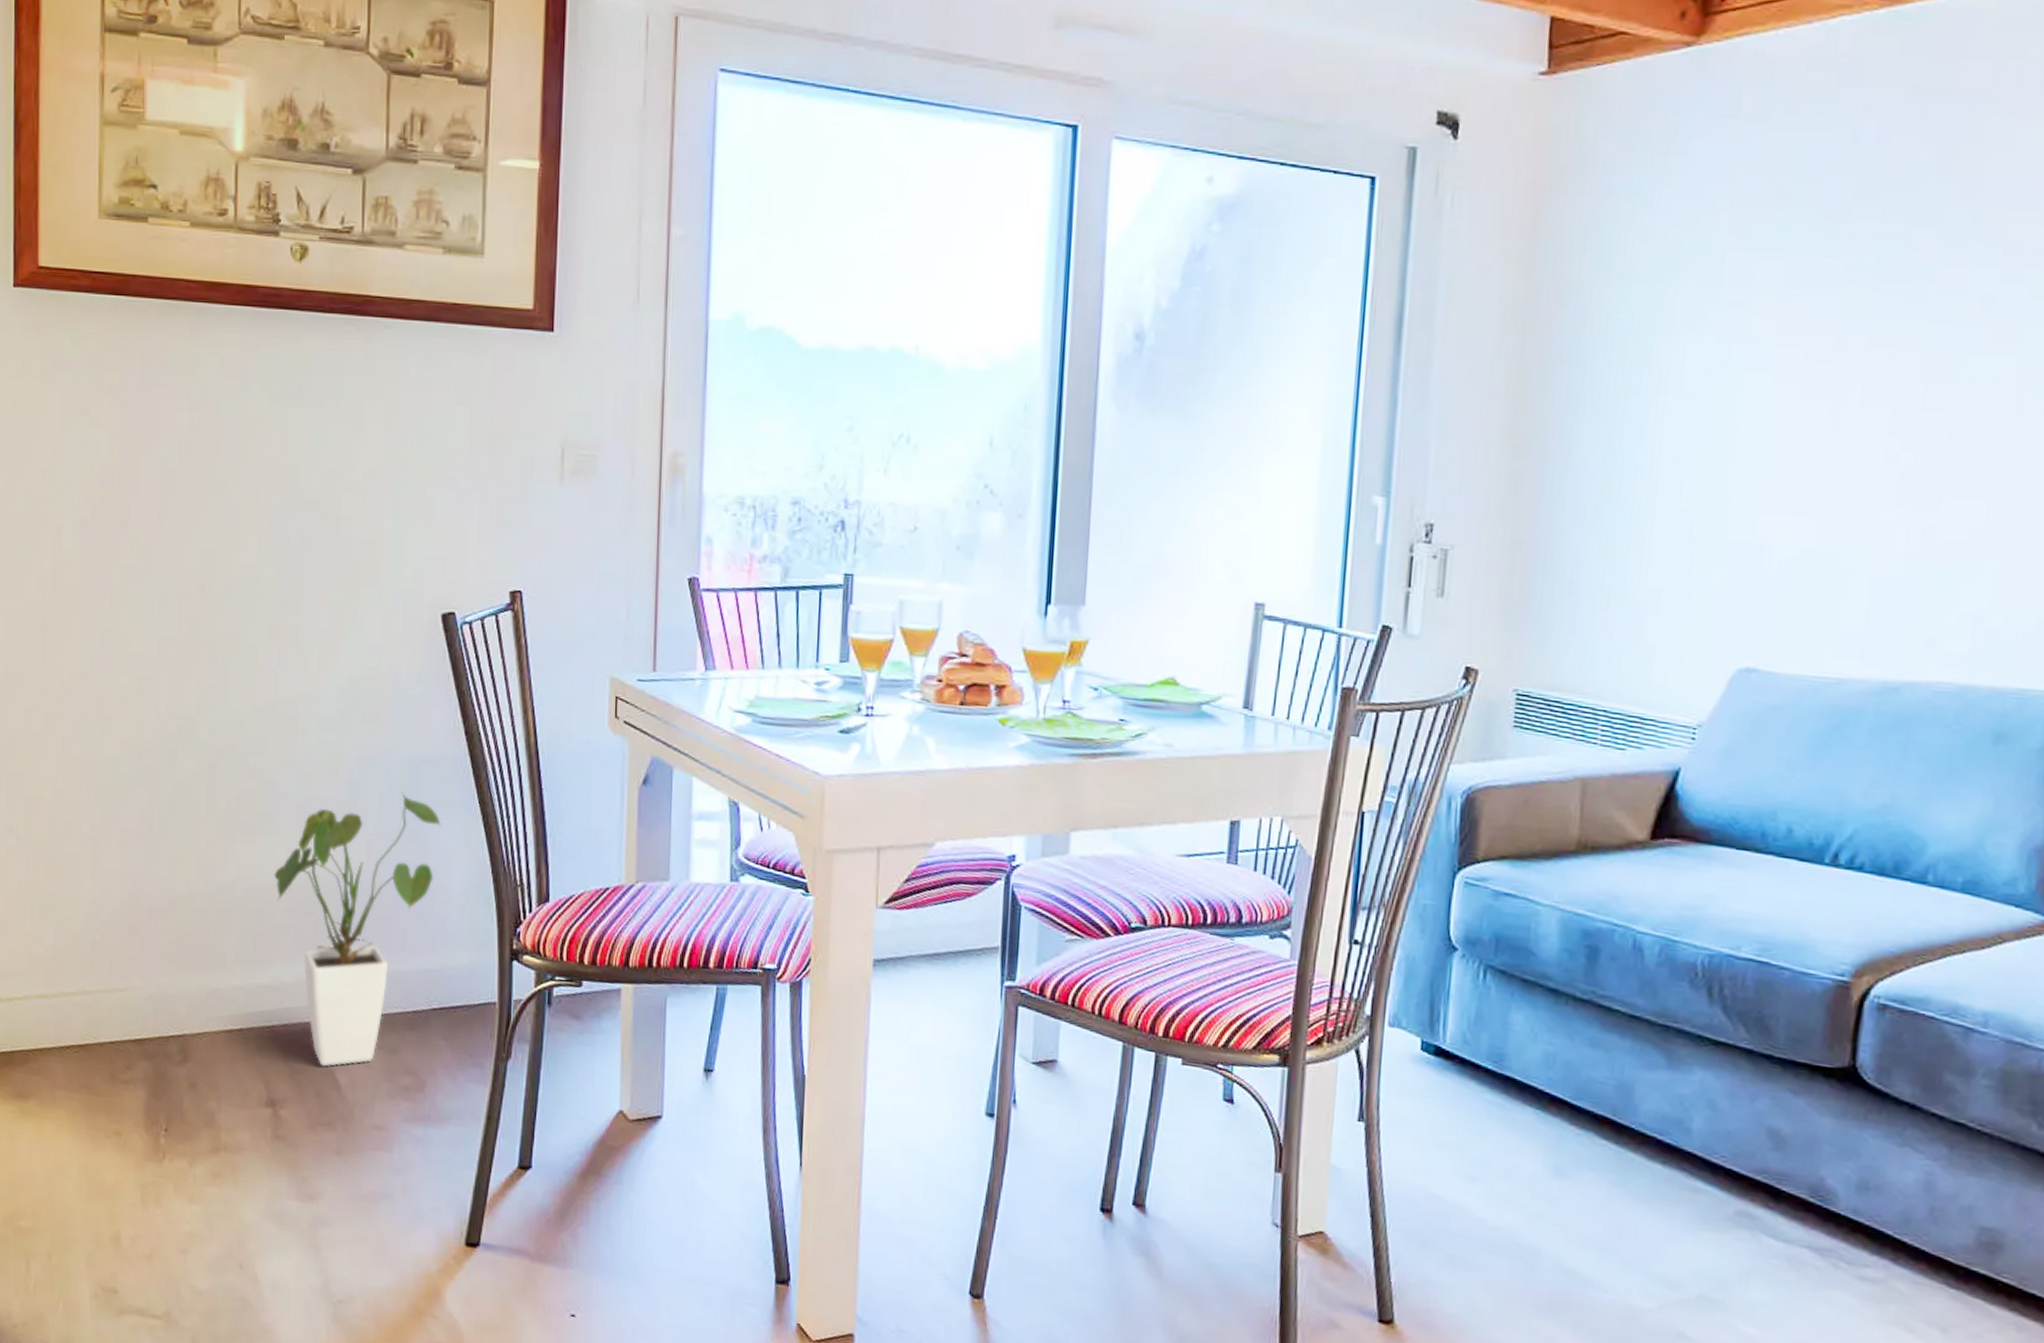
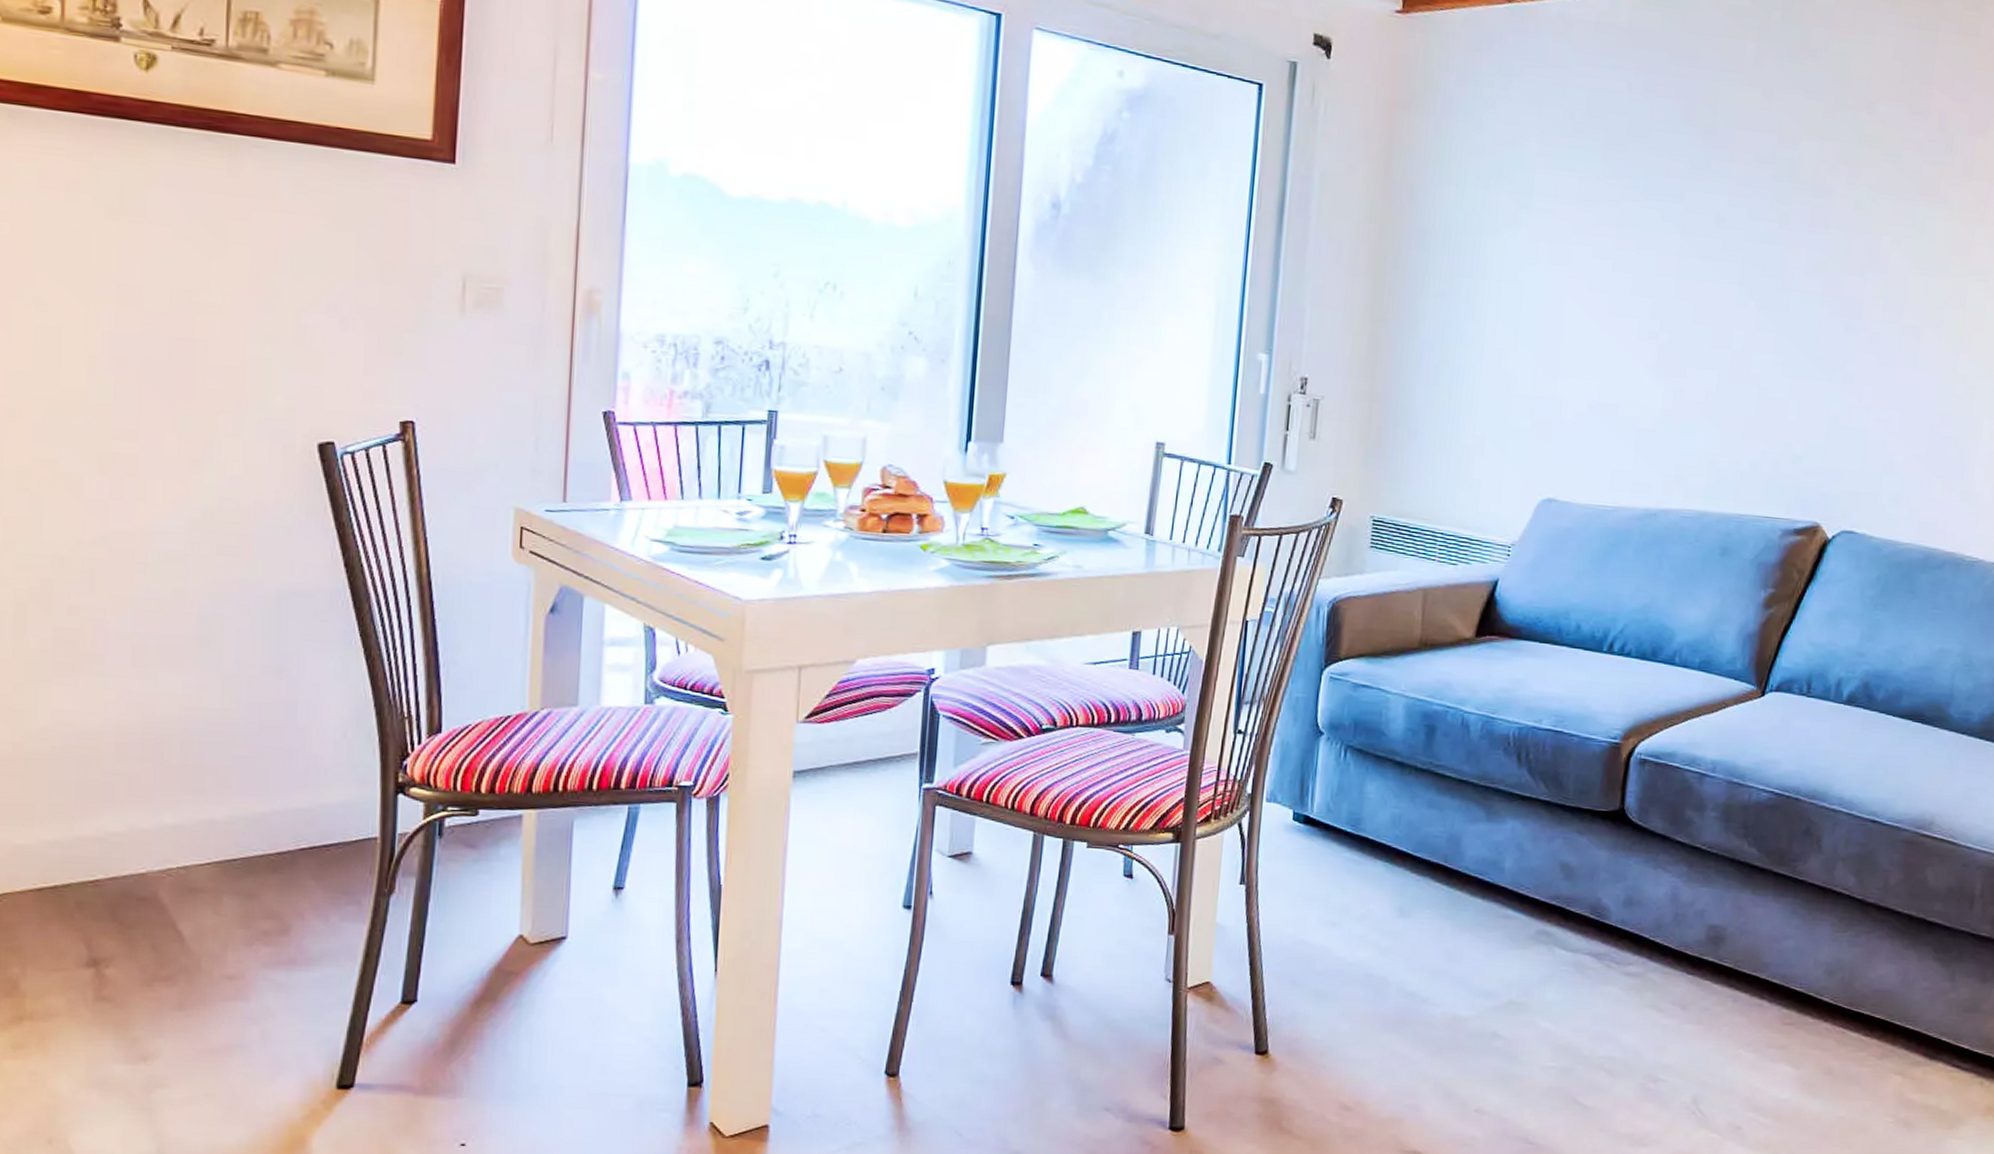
house plant: present [274,792,441,1067] -> none [101,627,314,919]

